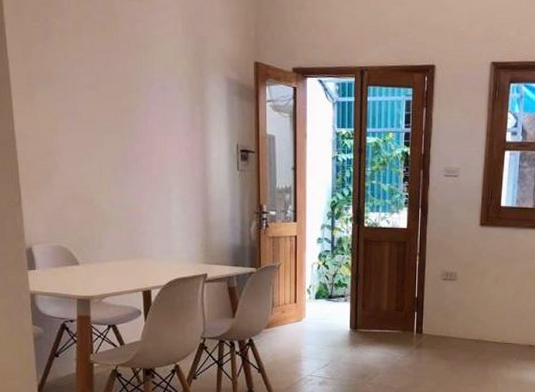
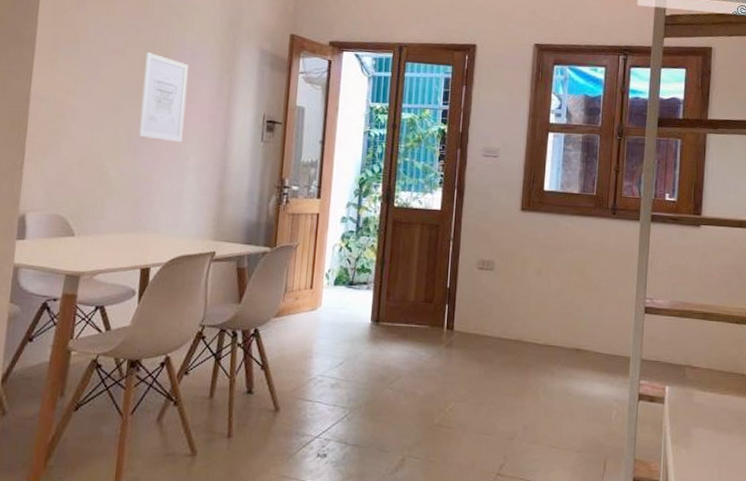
wall art: none [117,86,164,175] -> present [138,52,188,143]

